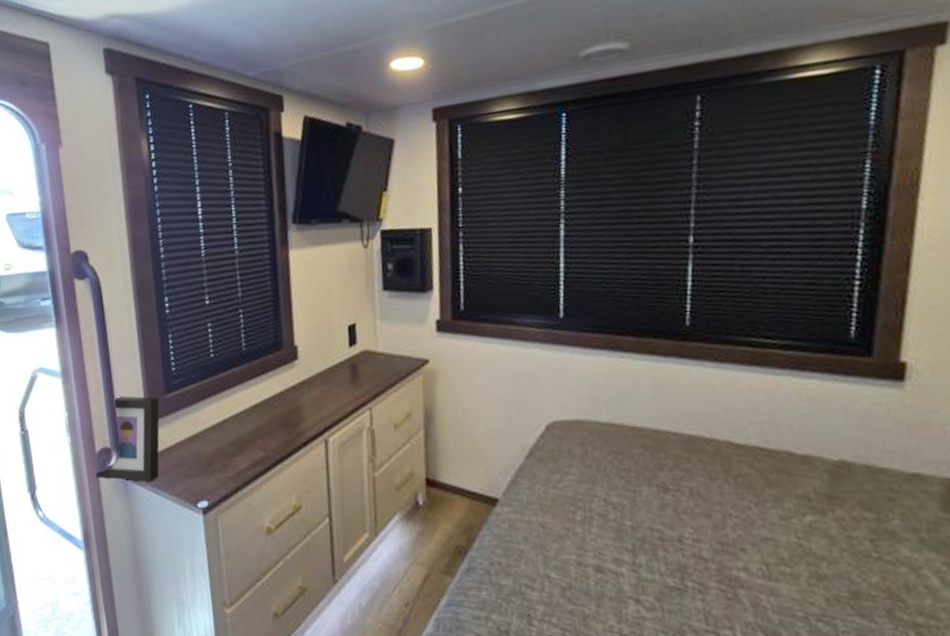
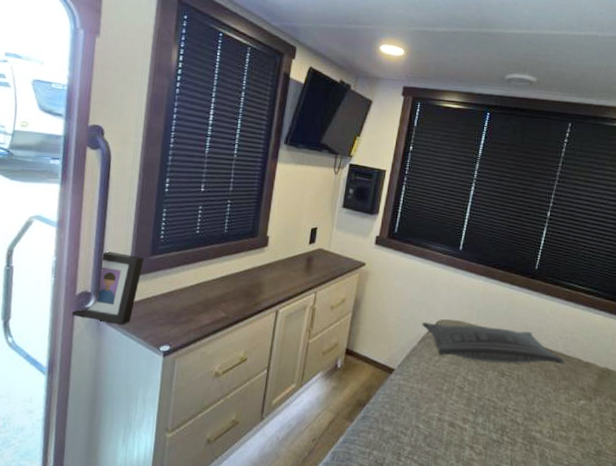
pillow: none [524,420,767,474] -> present [421,321,565,365]

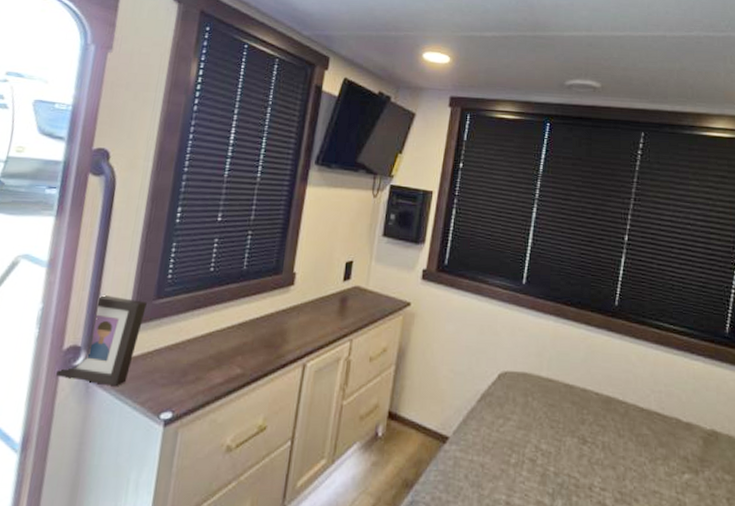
pillow: present [421,321,565,365] -> none [480,374,661,427]

